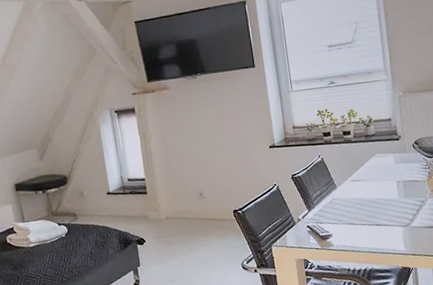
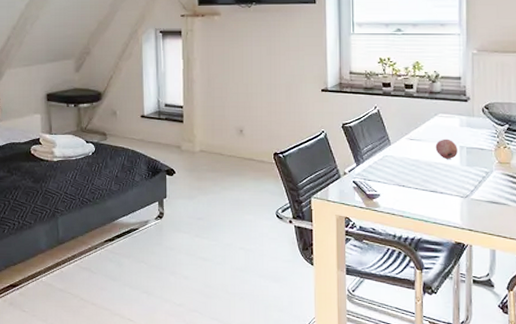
fruit: none [375,176,396,194] -> present [435,138,458,159]

